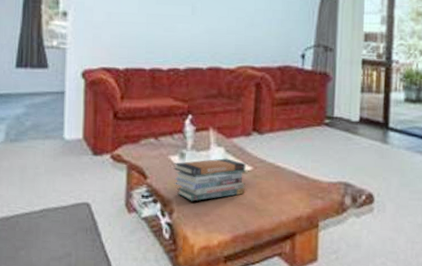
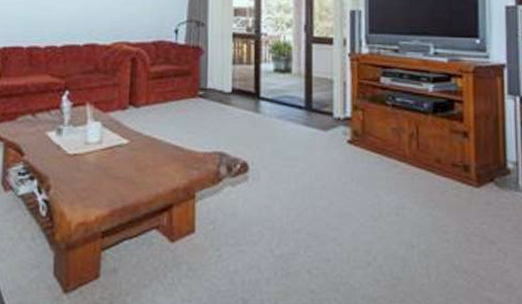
book stack: present [173,158,246,201] -> none [50,132,123,177]

